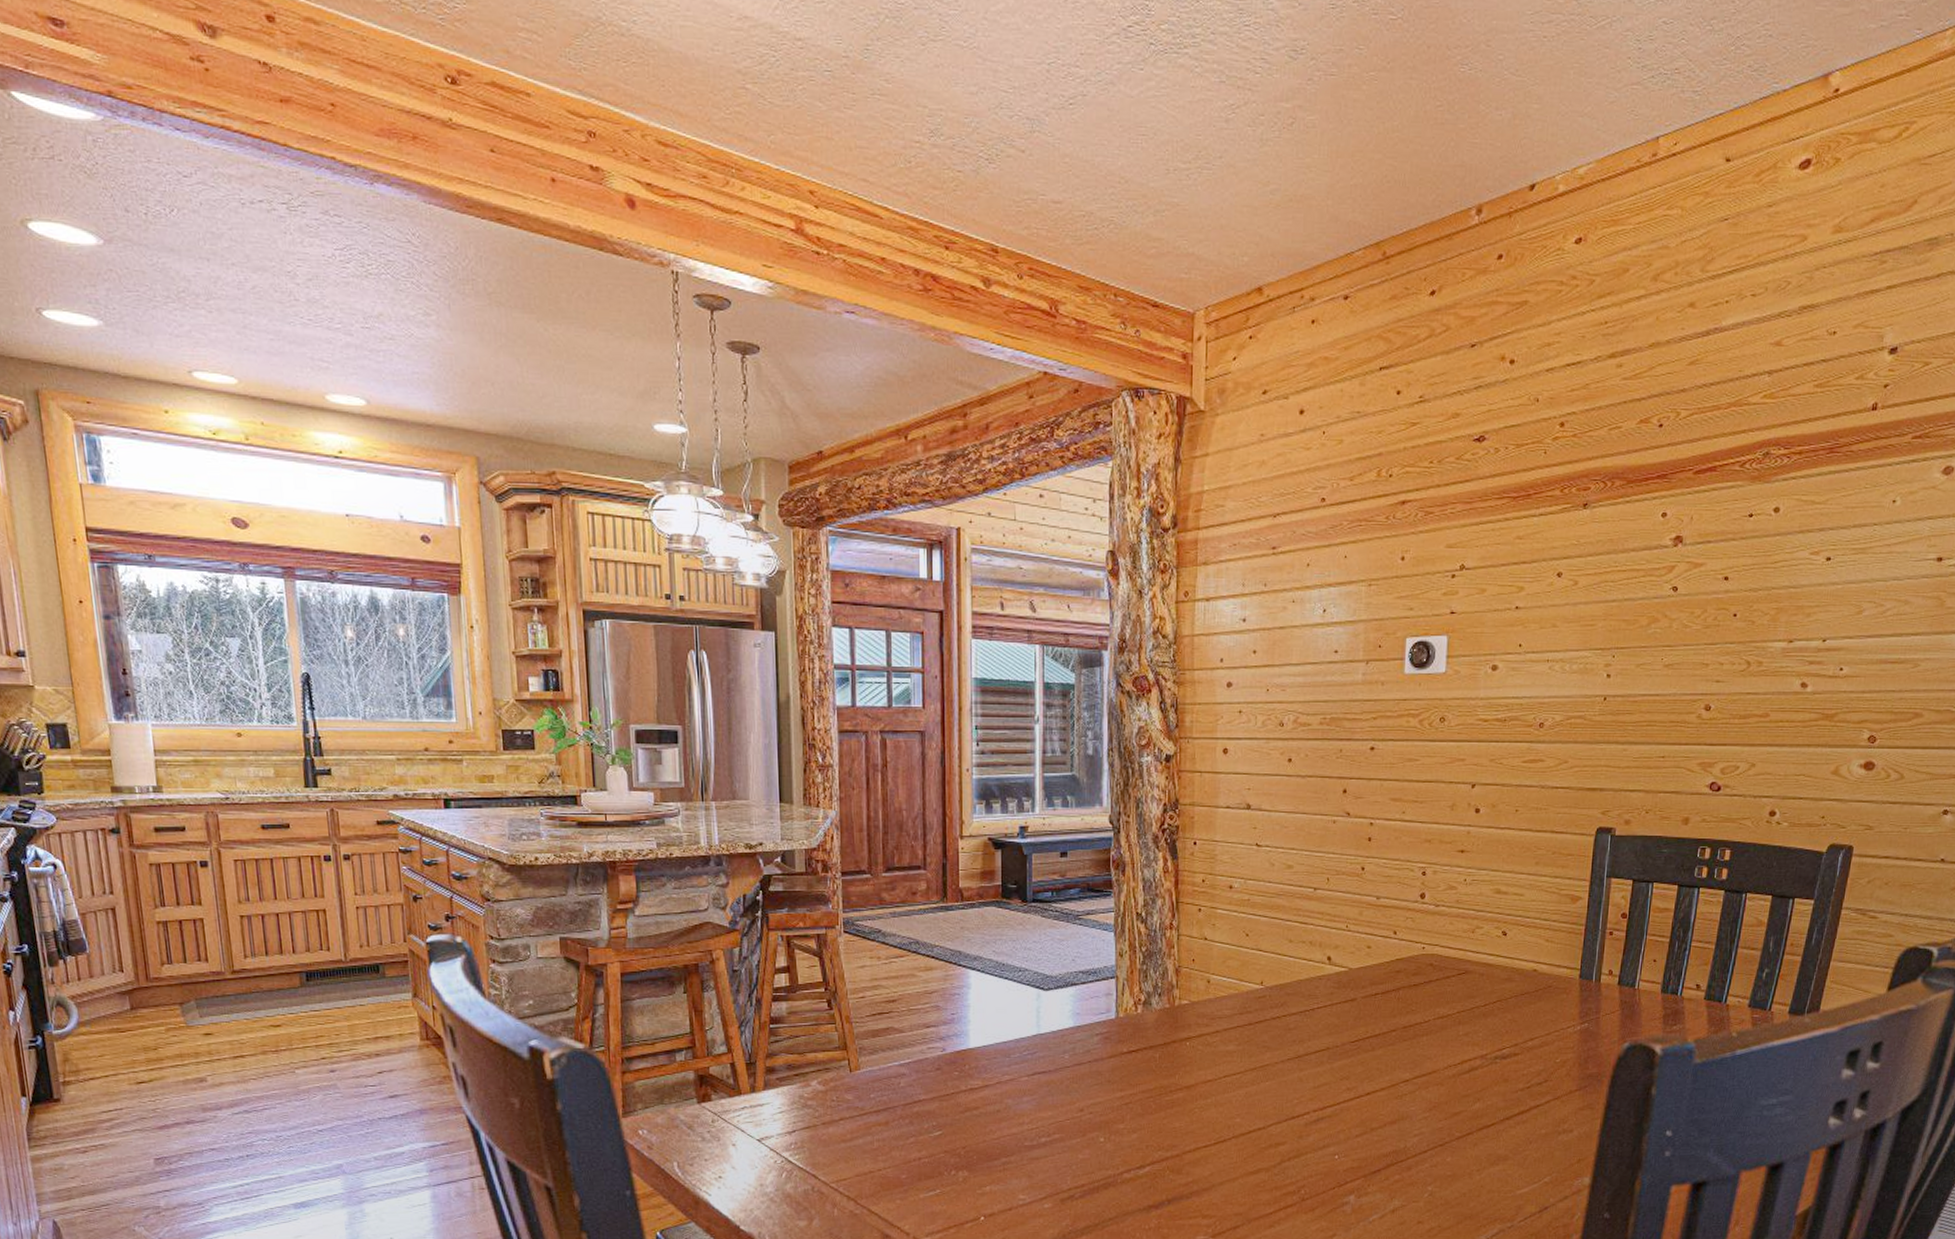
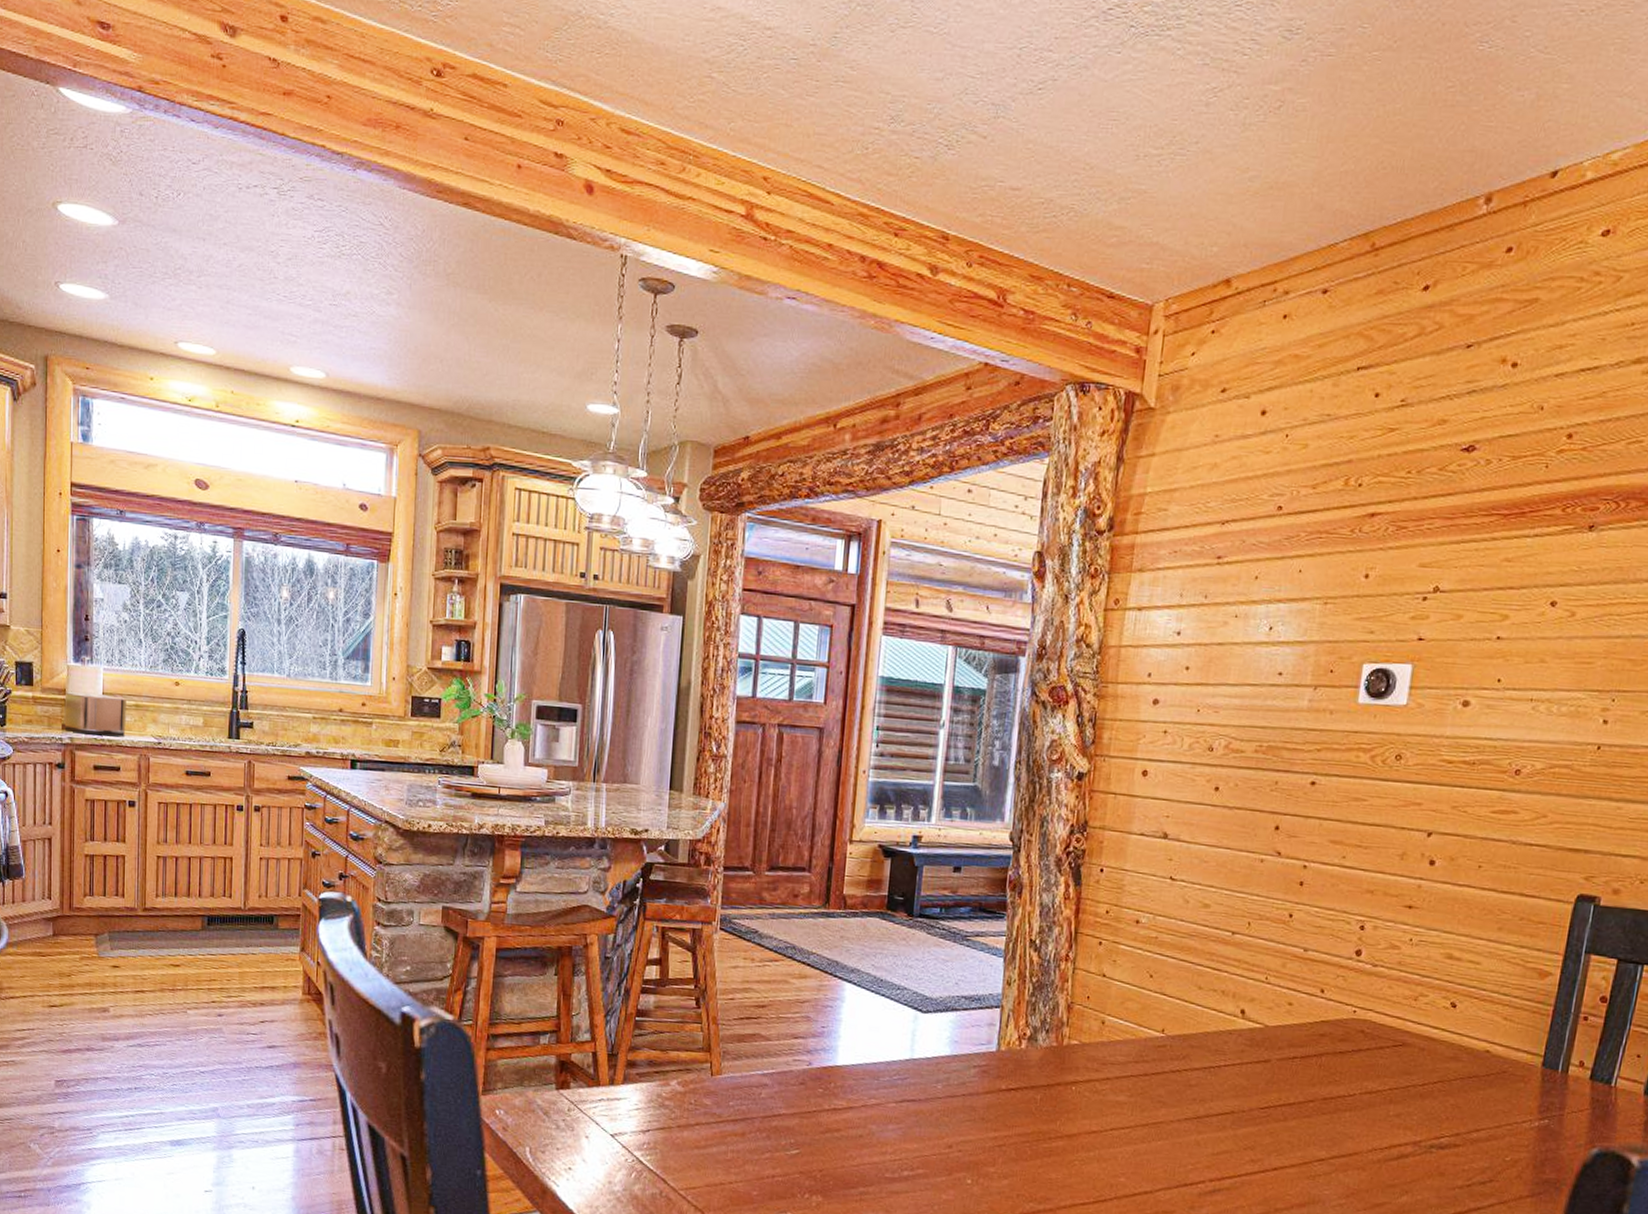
toaster: none [109,752,187,797] -> present [64,692,126,738]

